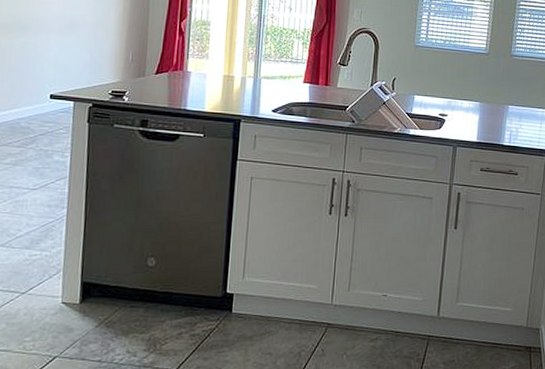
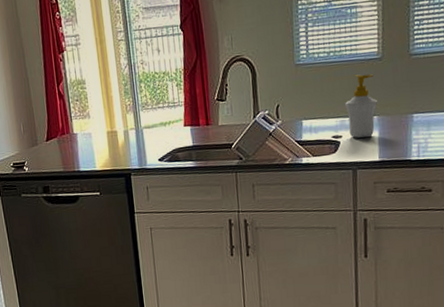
soap bottle: none [453,64,482,120] -> present [345,74,378,139]

